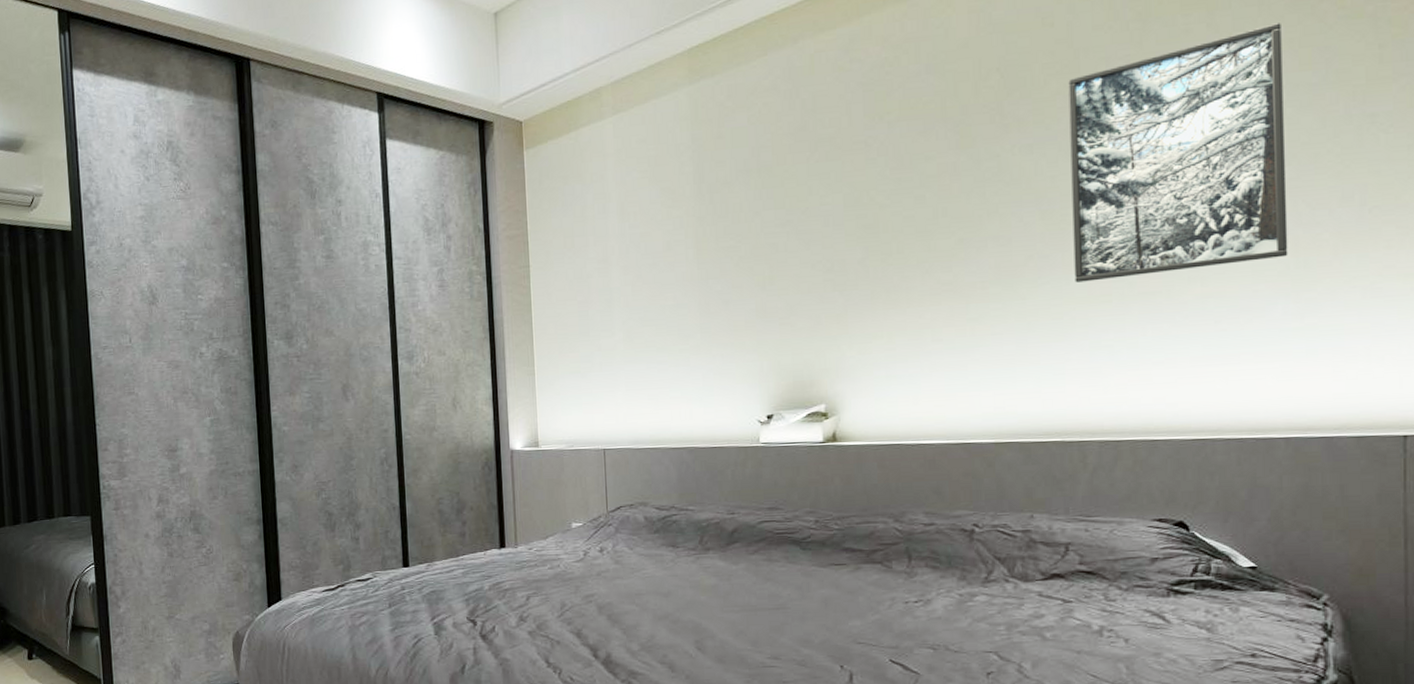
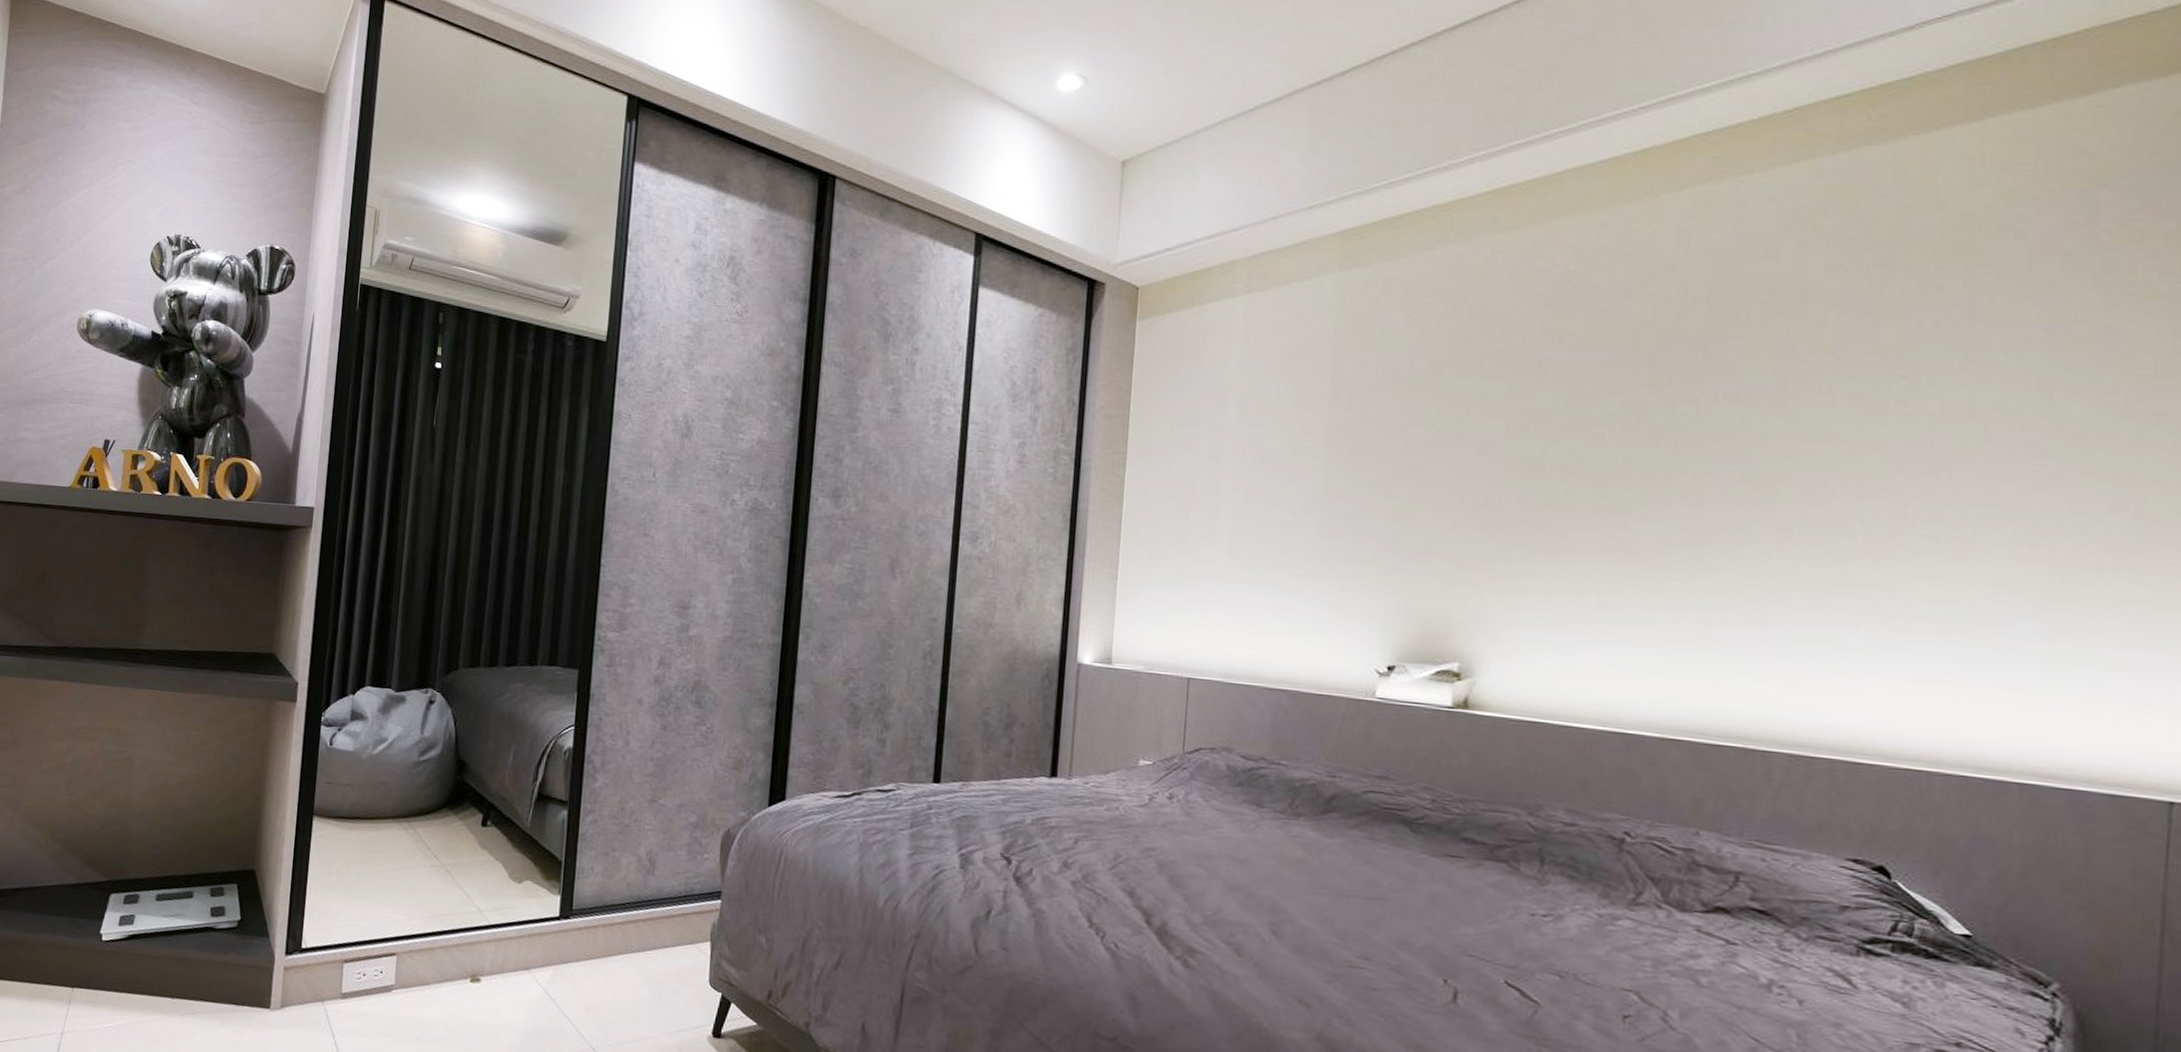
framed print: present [1068,23,1288,283] -> none [1776,291,2055,567]

